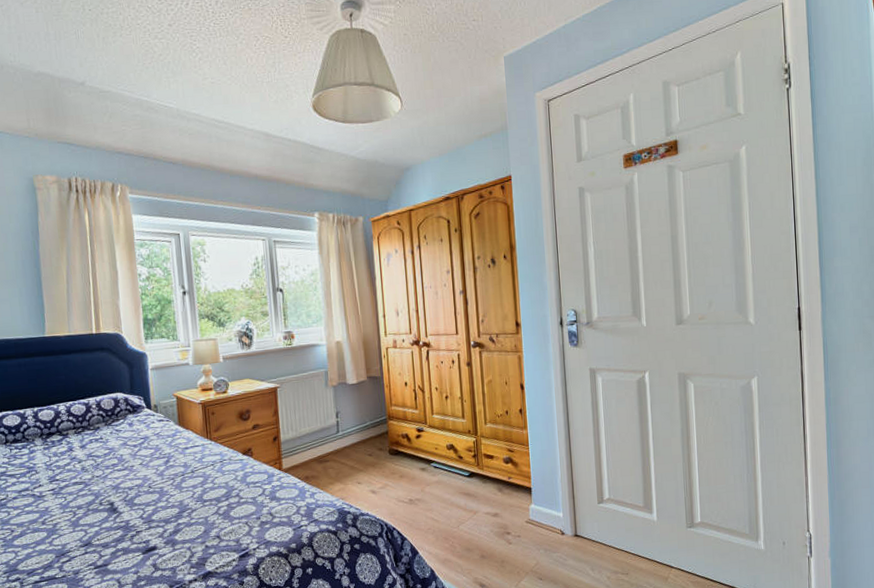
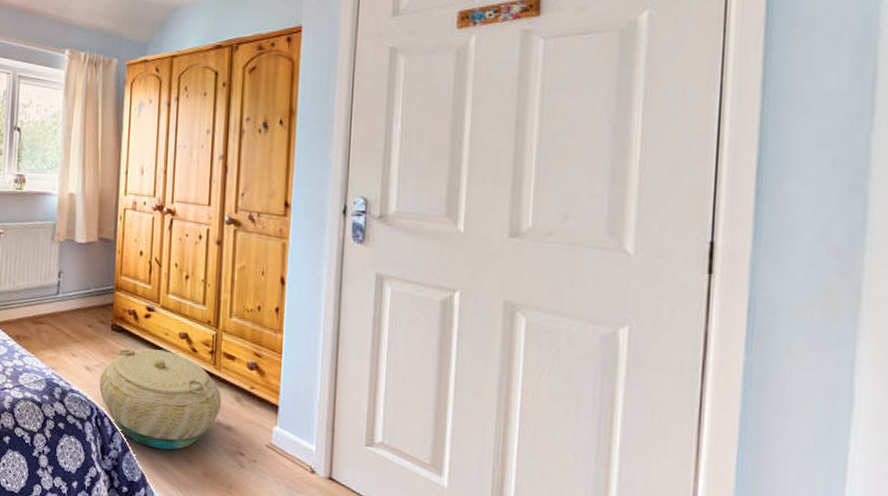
basket: none [385,462,488,546] -> present [99,348,222,450]

